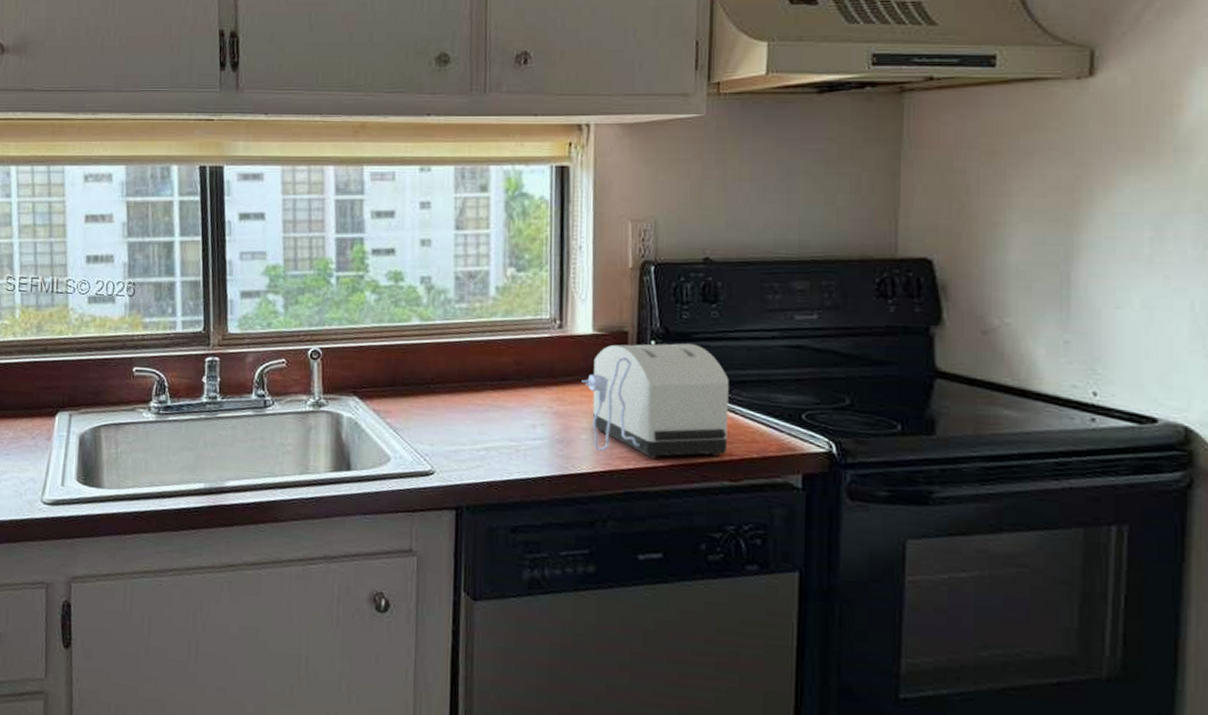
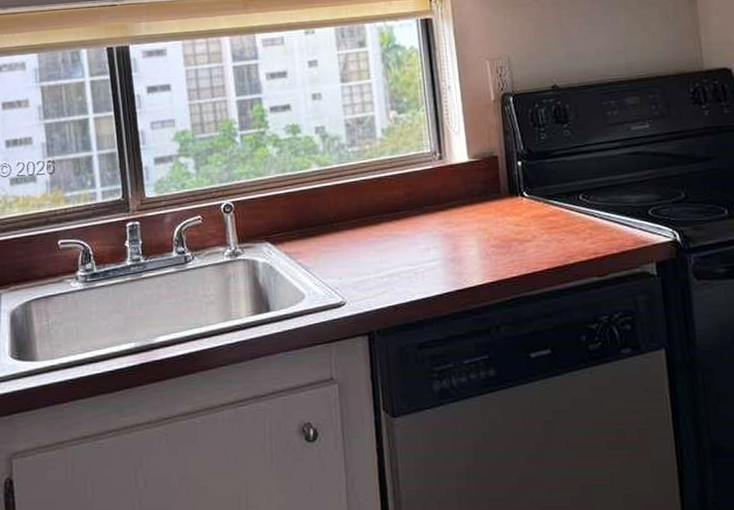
toaster: present [581,343,729,459] -> none [464,160,593,266]

